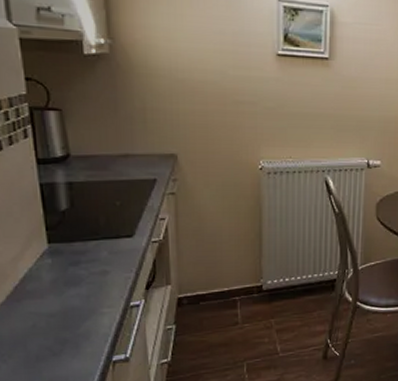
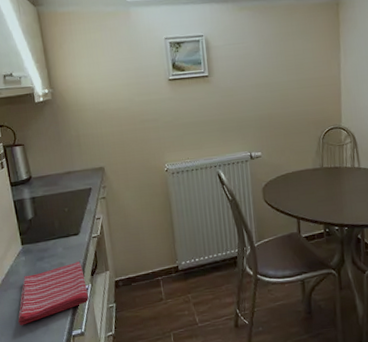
dish towel: none [35,271,141,346] -> present [18,262,90,326]

